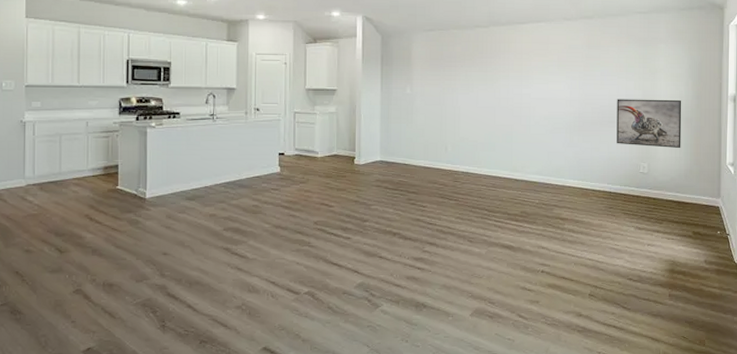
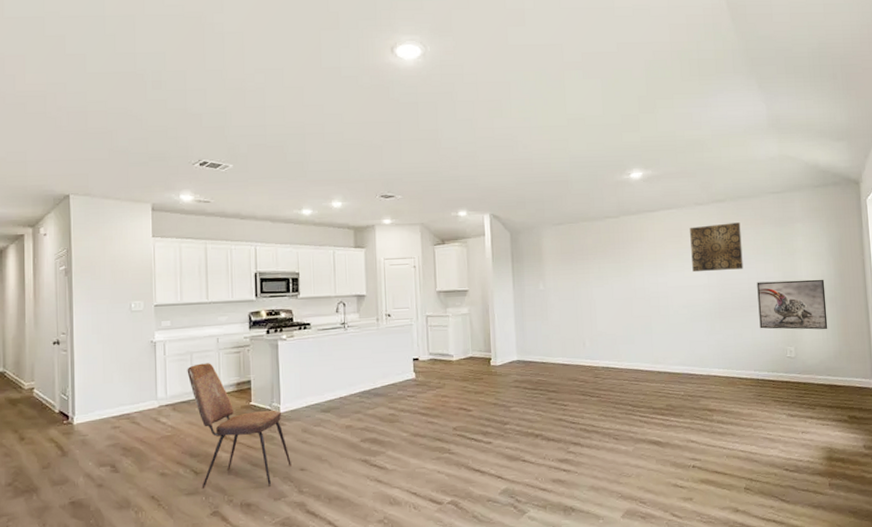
dining chair: none [55,145,155,268] -> present [187,363,291,489]
wall art: none [556,39,606,86] -> present [690,222,744,273]

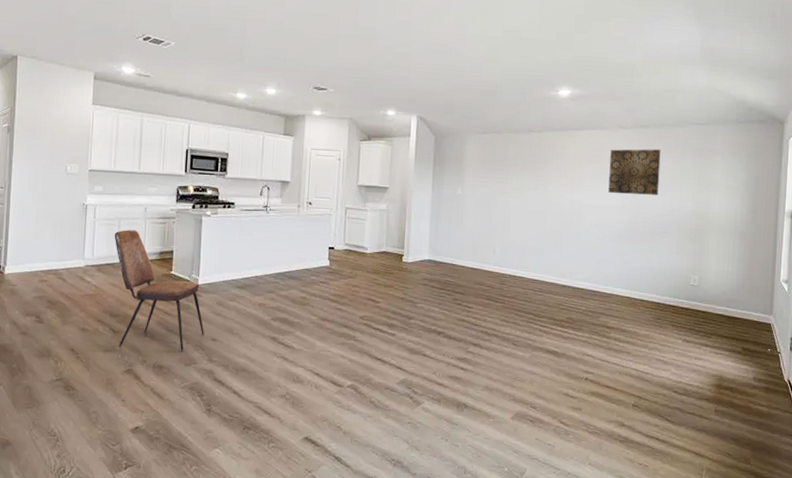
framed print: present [757,279,828,330] -> none [667,209,737,263]

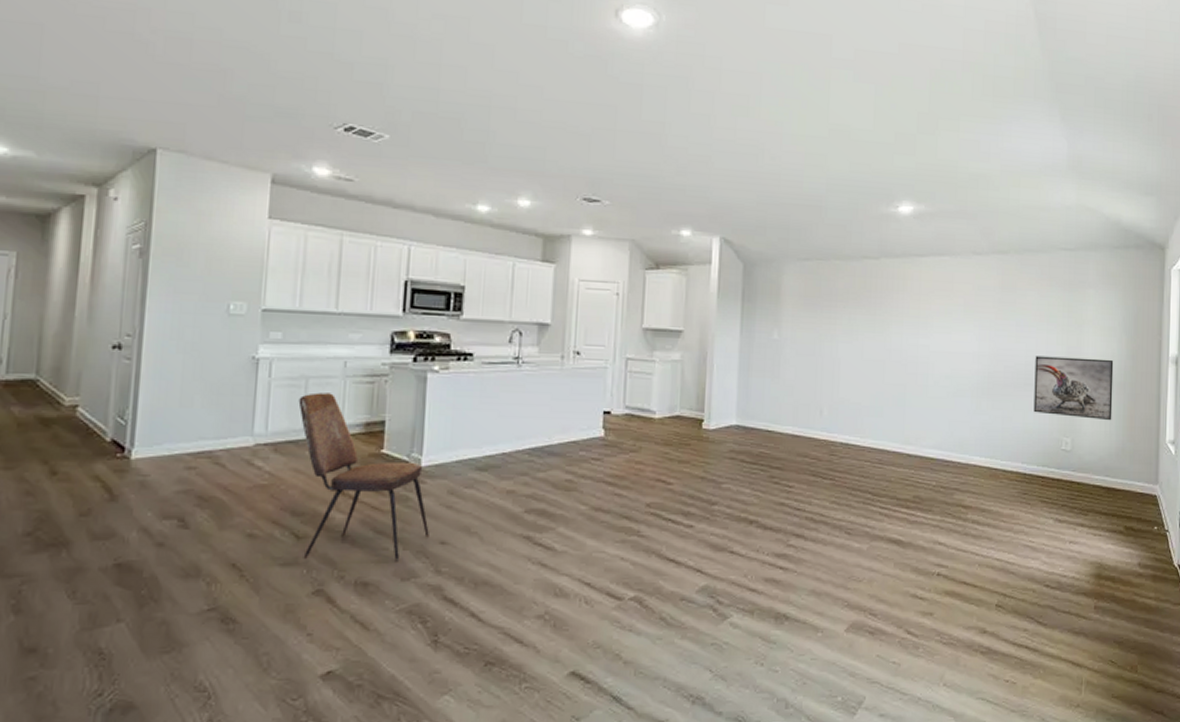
wall art: present [608,149,661,195] -> none [961,280,1024,338]
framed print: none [667,209,737,263] -> present [1033,356,1114,421]

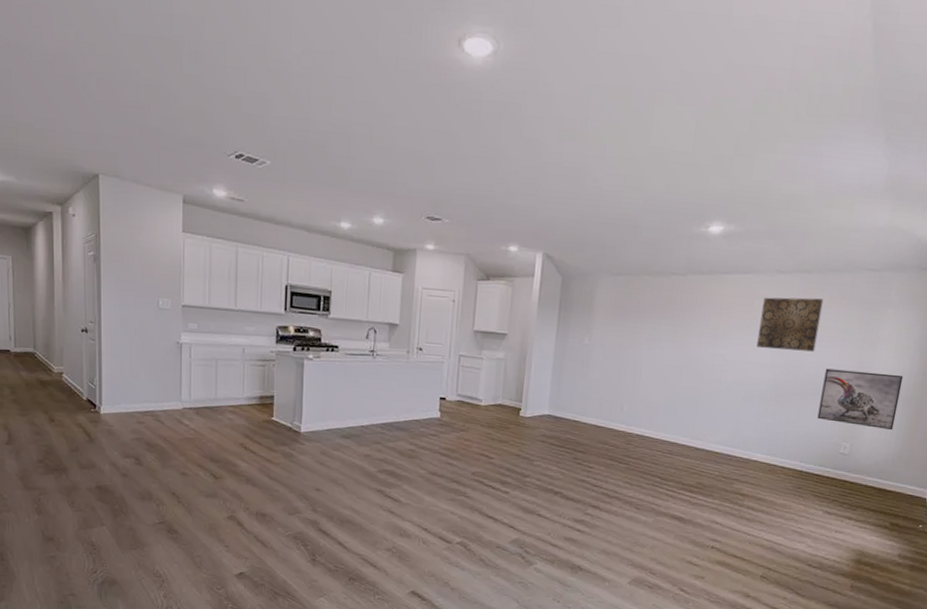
dining chair: present [298,392,429,562] -> none [211,371,308,501]
wall art: none [961,280,1024,338] -> present [756,297,824,352]

